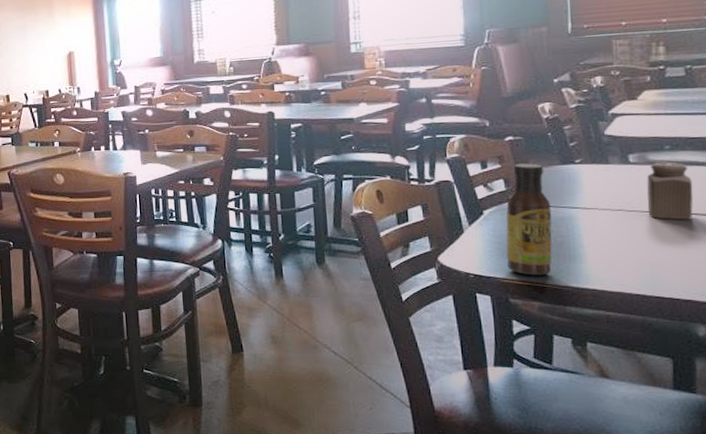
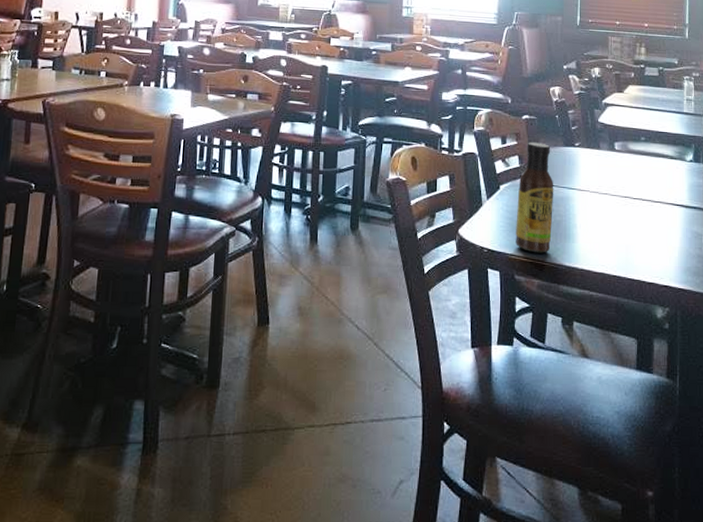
salt shaker: present [646,162,693,220] -> none [626,152,659,207]

